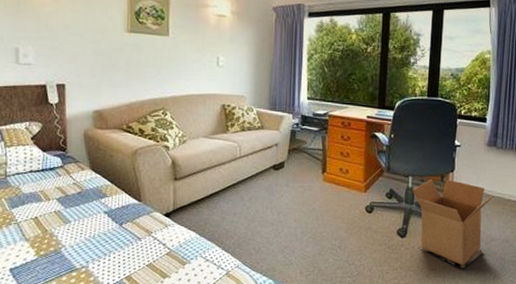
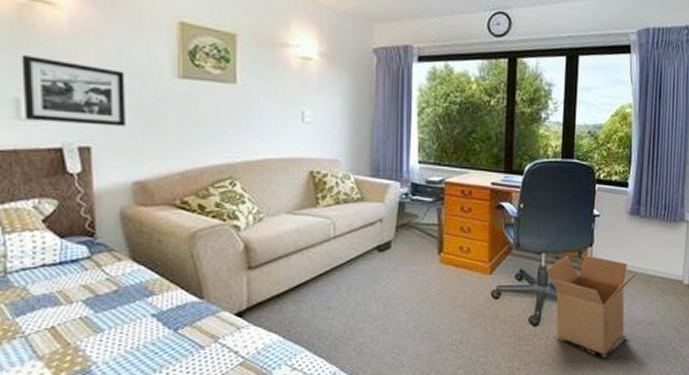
picture frame: none [20,16,90,69] -> present [21,54,125,127]

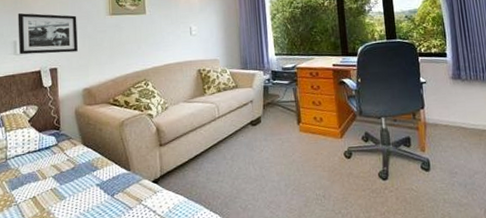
cardboard box: present [546,256,638,358] -> none [387,116,470,206]

